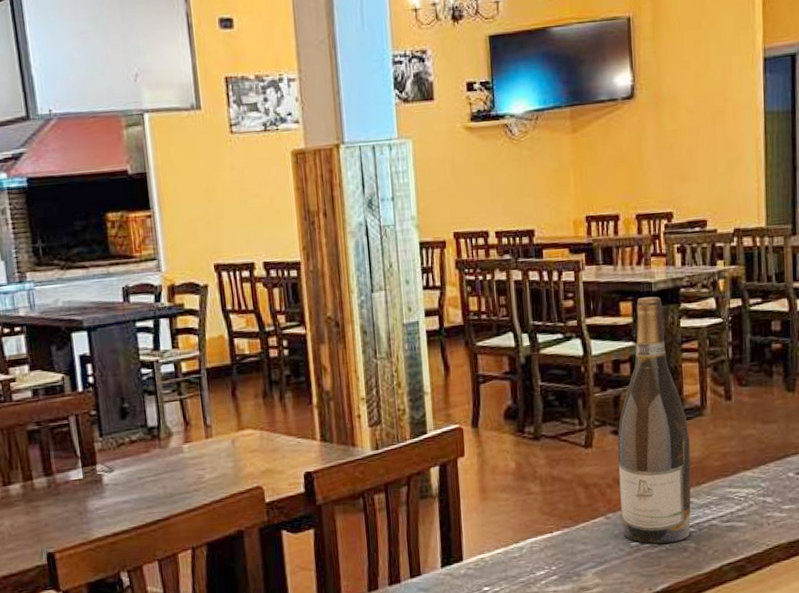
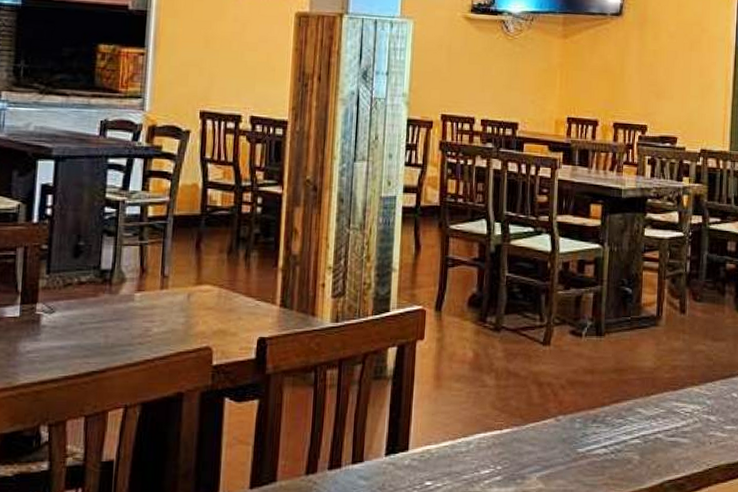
wine bottle: present [617,296,691,544] -> none [571,202,644,452]

